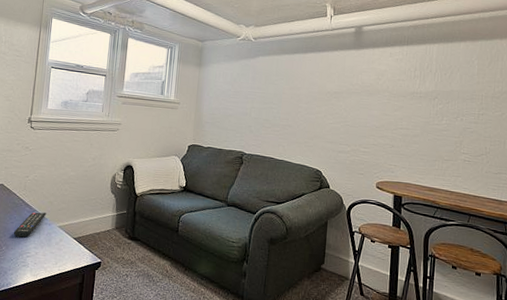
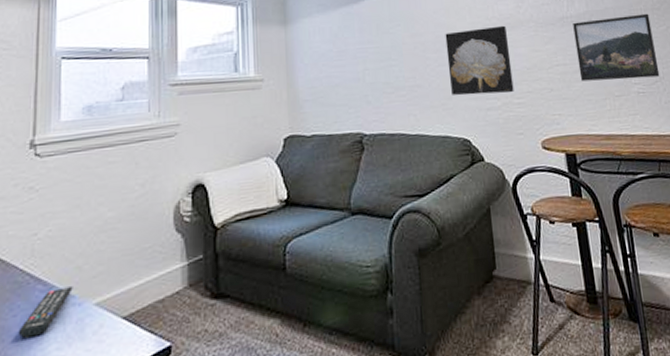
wall art: none [313,90,365,143] -> present [445,25,514,96]
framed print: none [418,97,488,151] -> present [573,13,660,81]

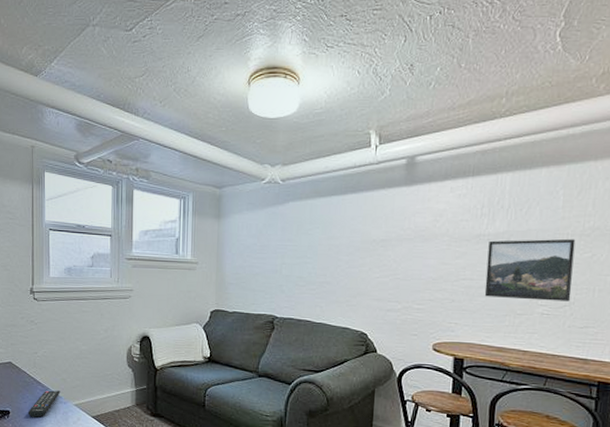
wall art: present [445,25,514,96] -> none [356,237,419,299]

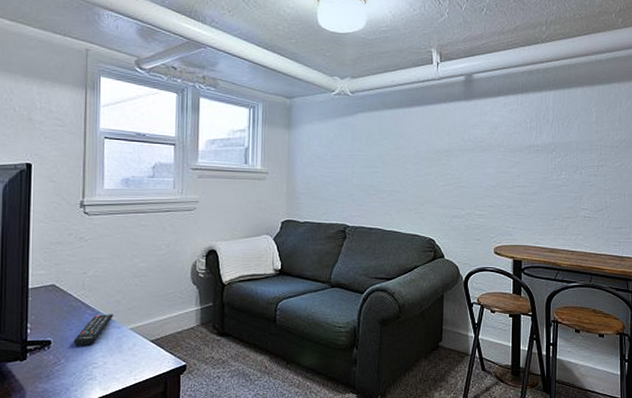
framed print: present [484,238,576,302] -> none [536,149,608,205]

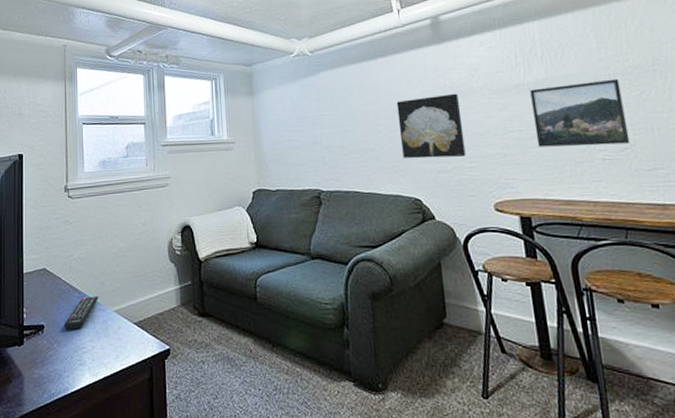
wall art: none [423,147,479,206] -> present [396,93,466,159]
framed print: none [536,149,608,205] -> present [530,78,630,147]

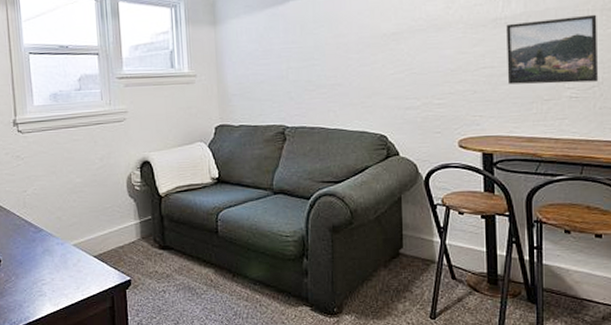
remote control: present [64,296,99,330] -> none [21,231,56,263]
wall art: present [396,93,466,159] -> none [368,27,435,95]

